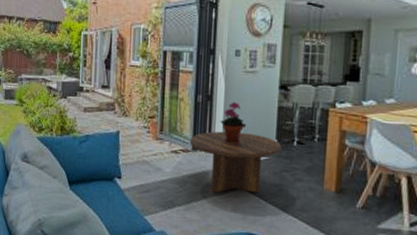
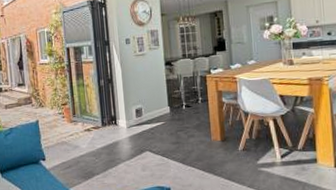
coffee table: present [189,131,281,194] -> none [99,104,174,159]
potted plant: present [220,102,247,145] -> none [121,81,144,117]

